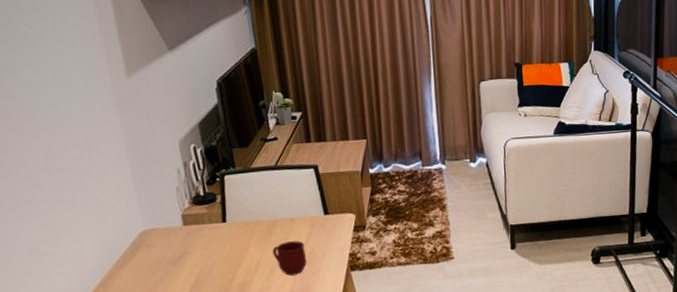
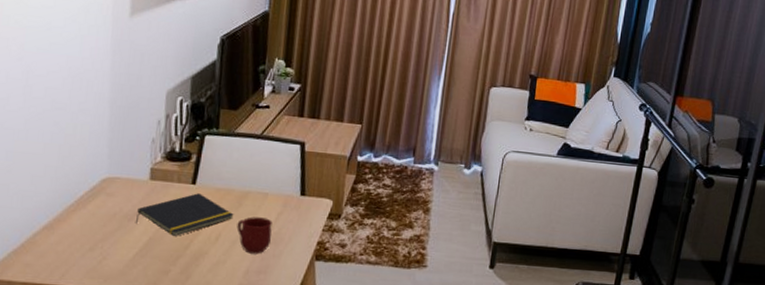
notepad: none [179,229,268,272] -> present [135,193,234,236]

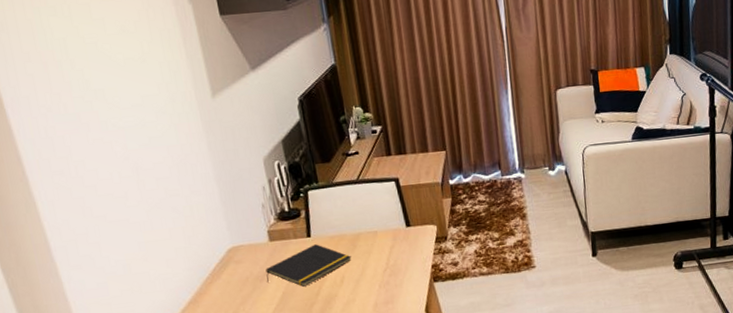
mug: present [237,216,272,254] -> none [356,253,391,288]

